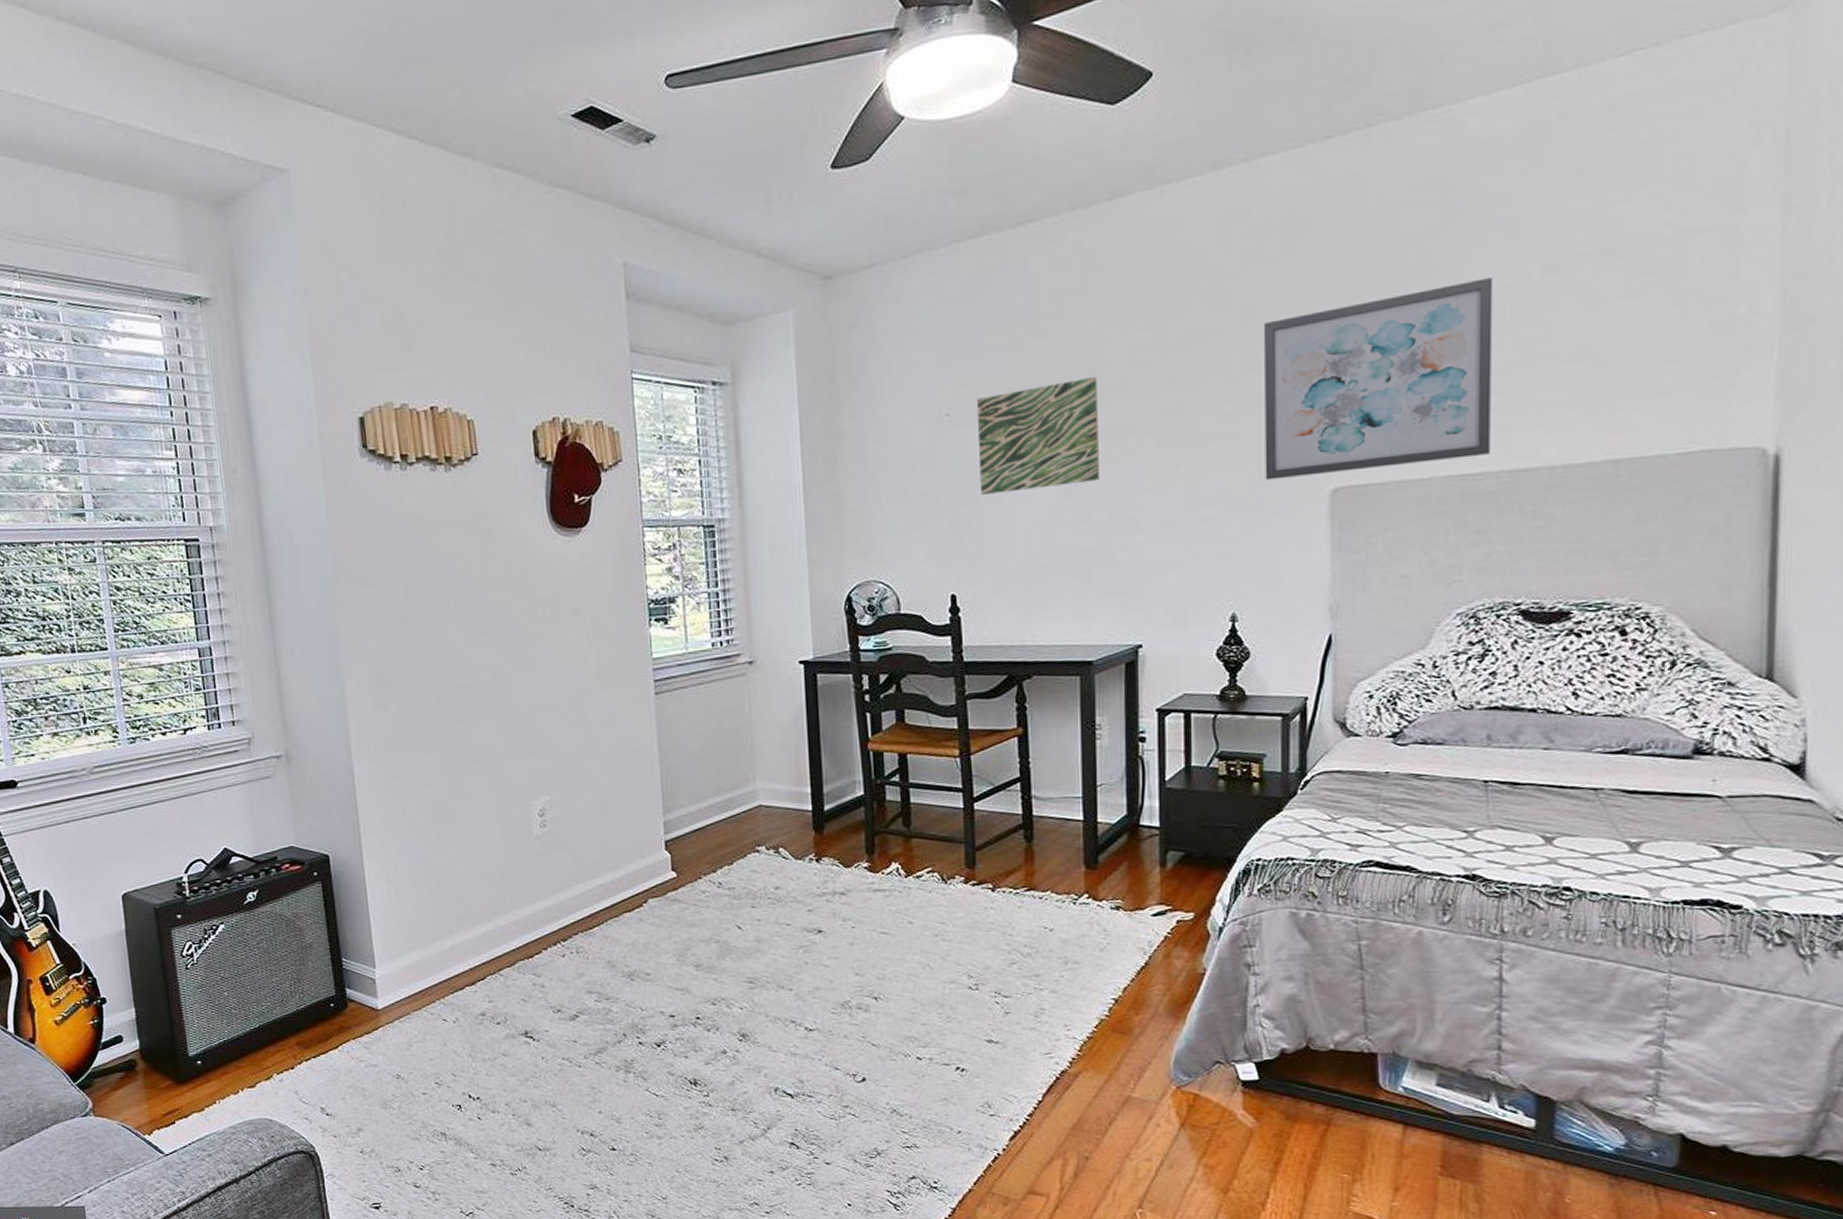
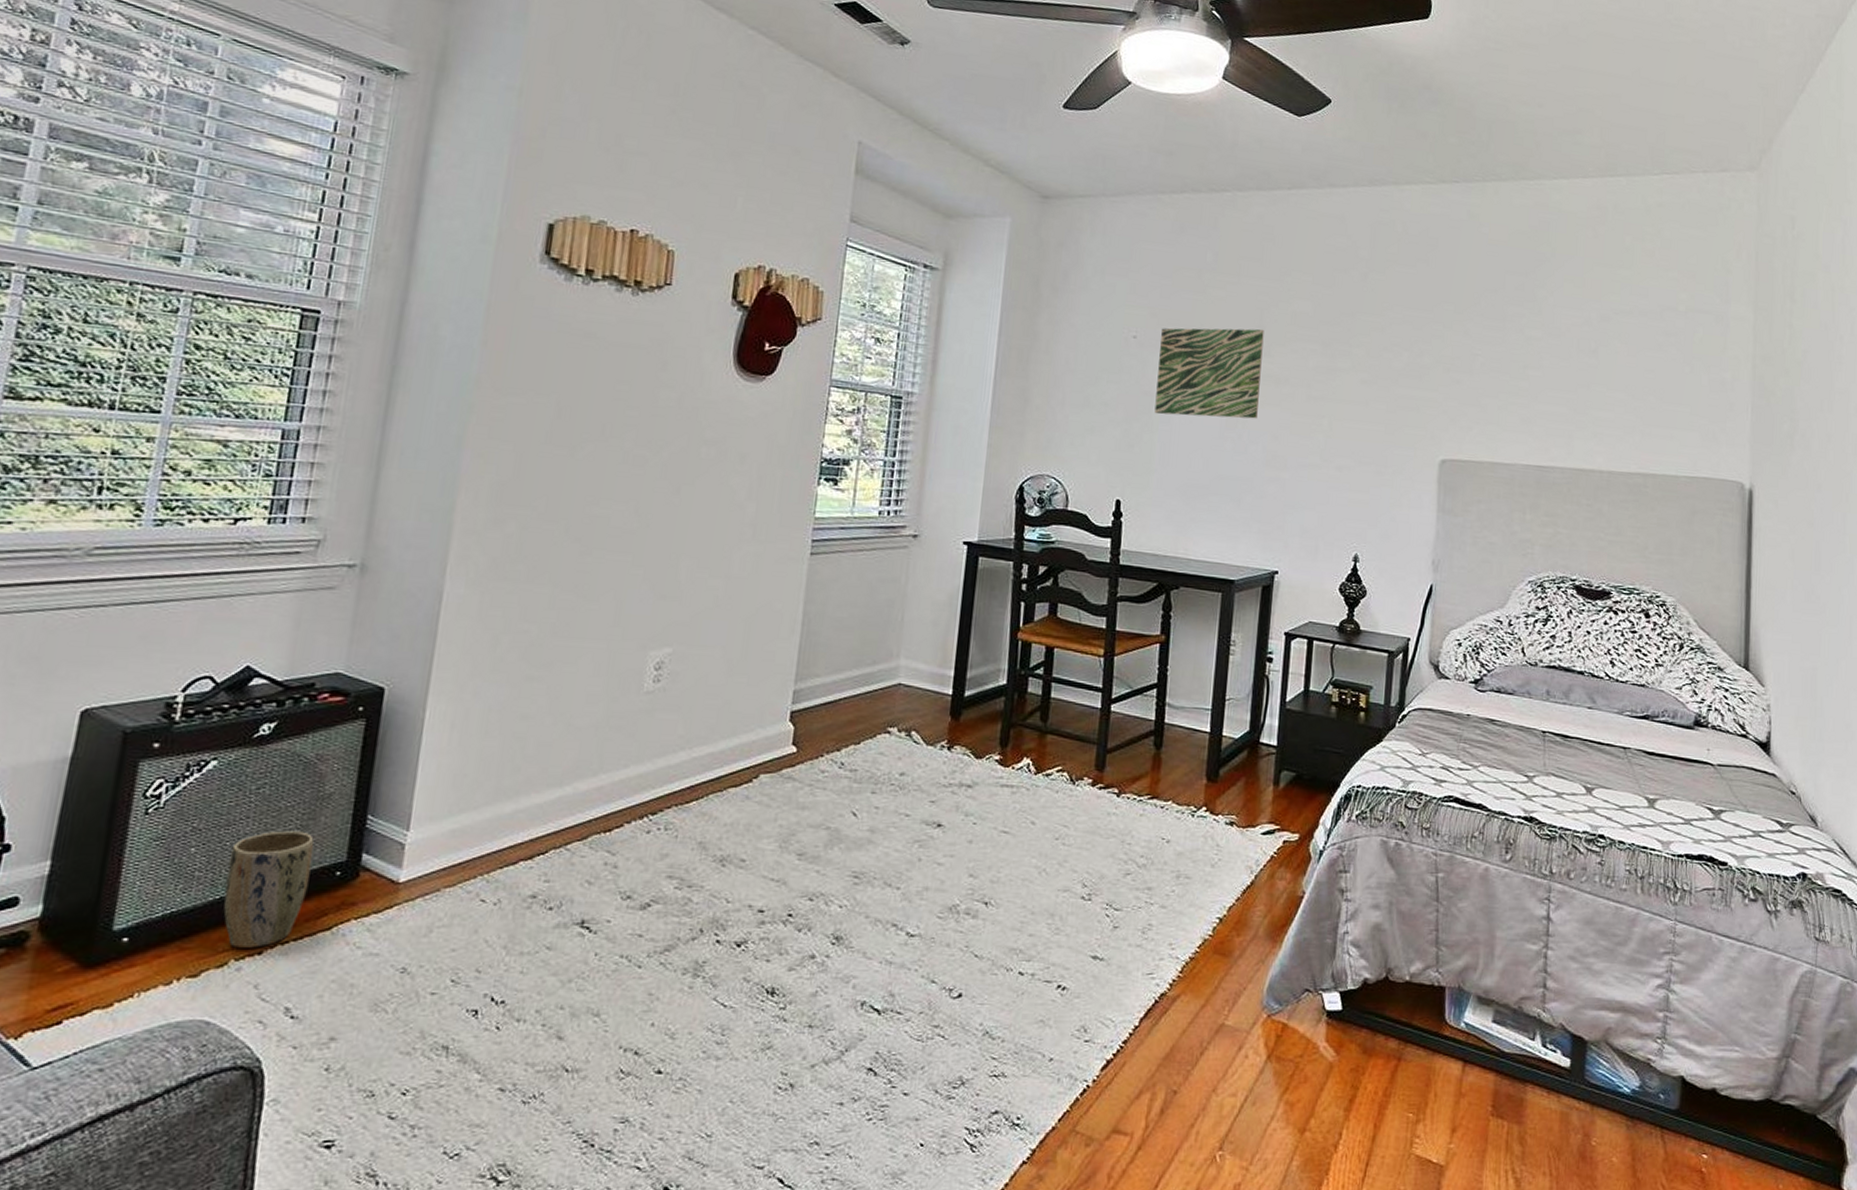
plant pot: none [252,974,314,1065] -> present [223,831,314,948]
wall art: present [1264,278,1493,480] -> none [1390,313,1566,453]

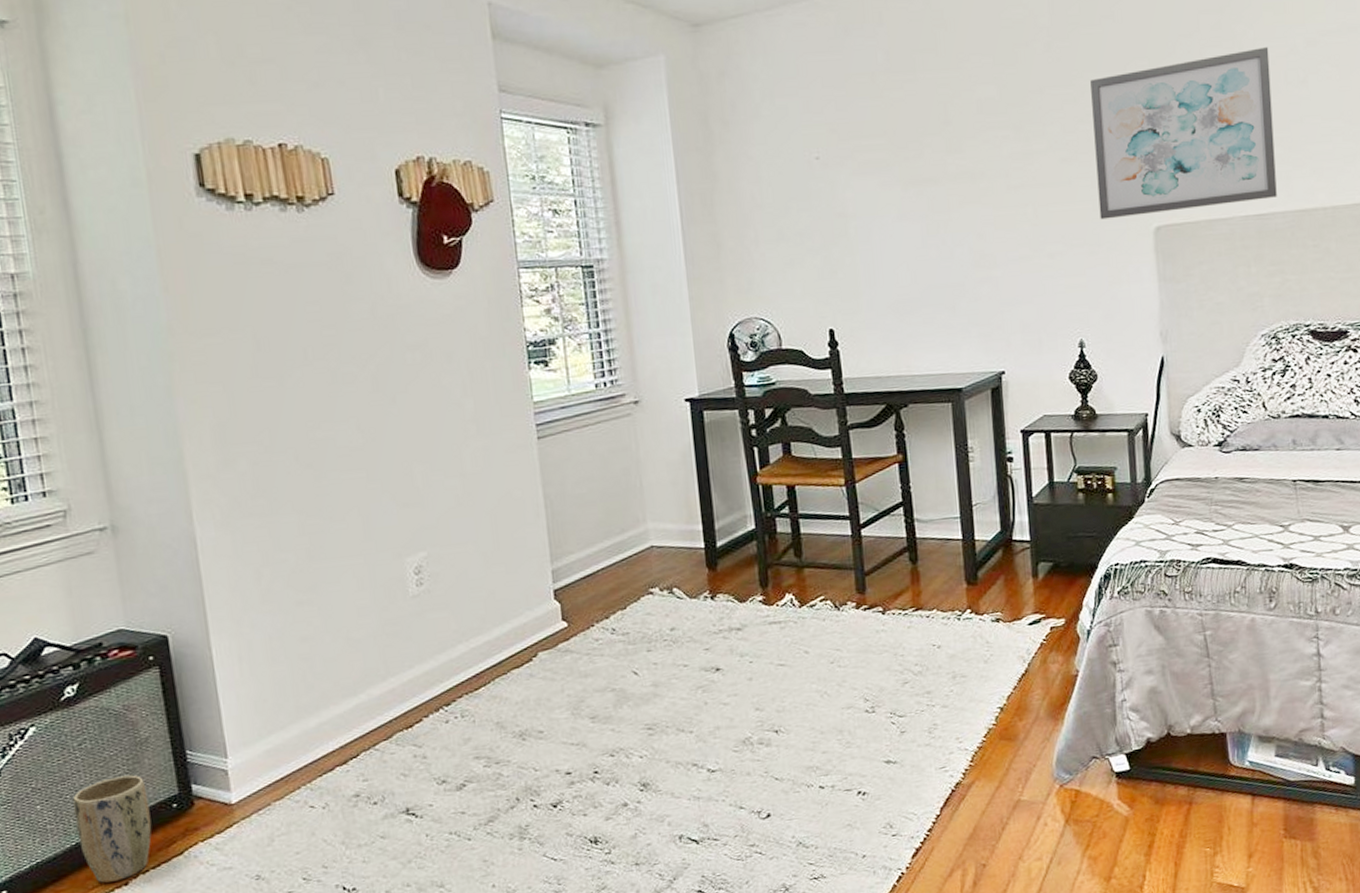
wall art: present [1154,328,1264,419] -> none [844,124,958,235]
wall art: none [1390,313,1566,453] -> present [1090,47,1277,220]

